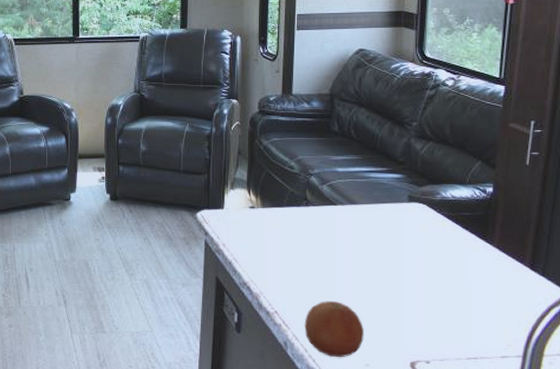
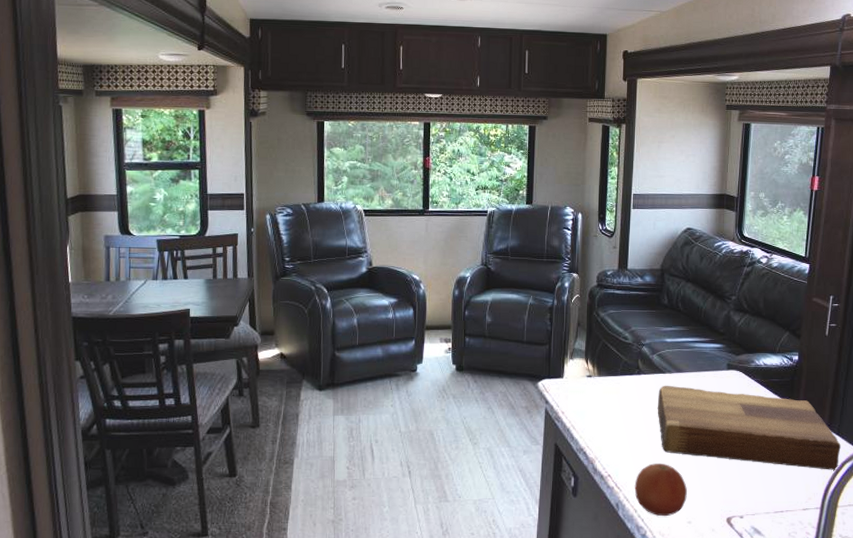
cutting board: none [328,217,547,315] -> present [657,385,841,470]

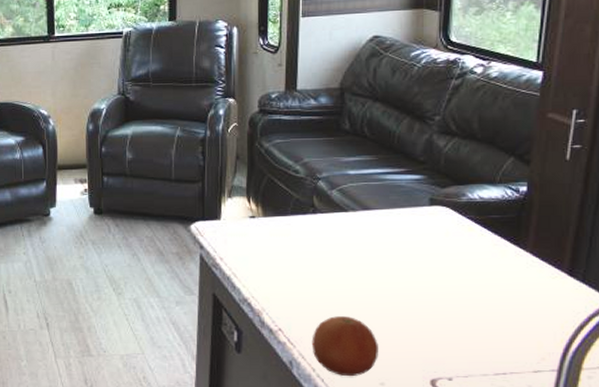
cutting board: present [657,385,841,470] -> none [338,225,587,325]

